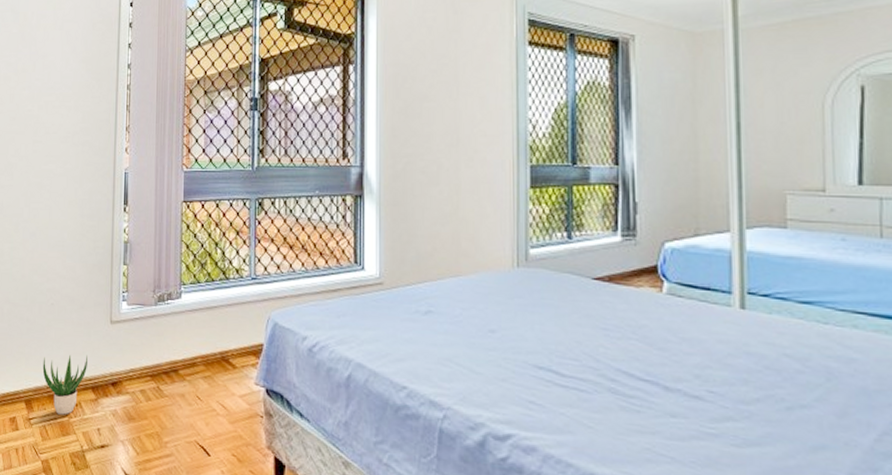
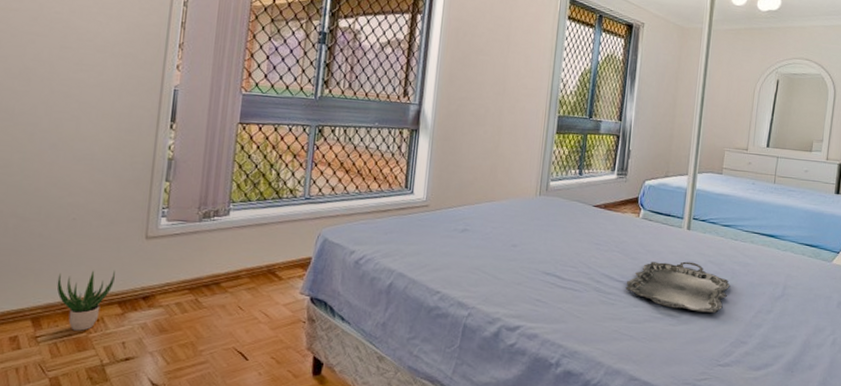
serving tray: none [654,354,826,433] -> present [625,261,730,314]

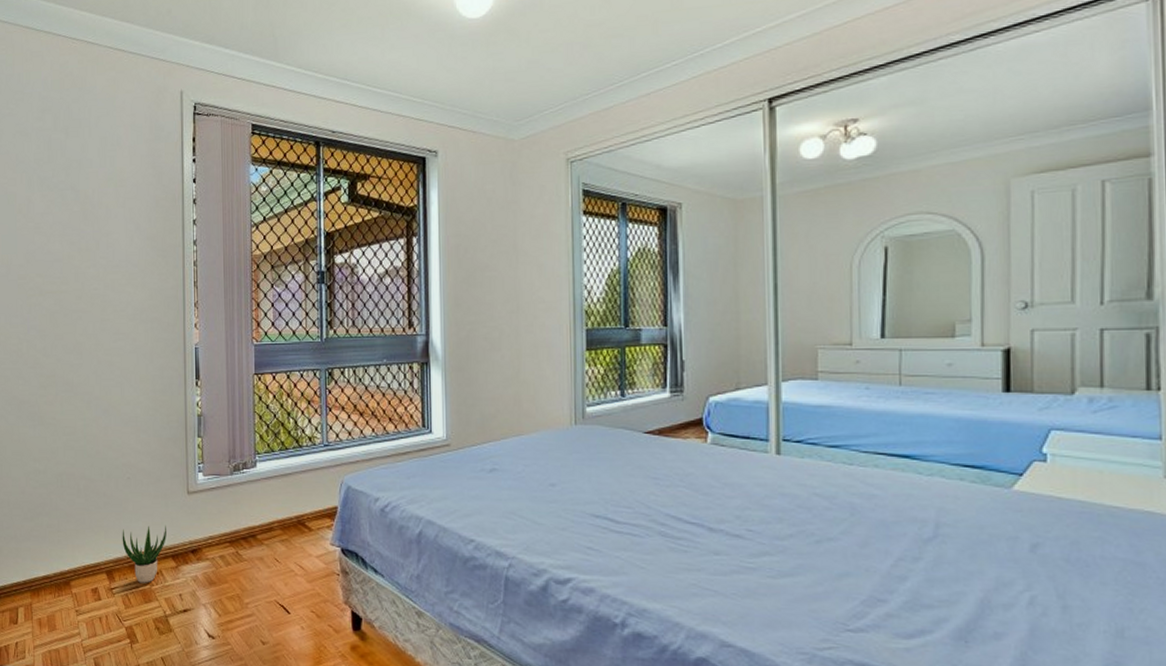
serving tray: present [625,261,730,314] -> none [699,495,851,563]

